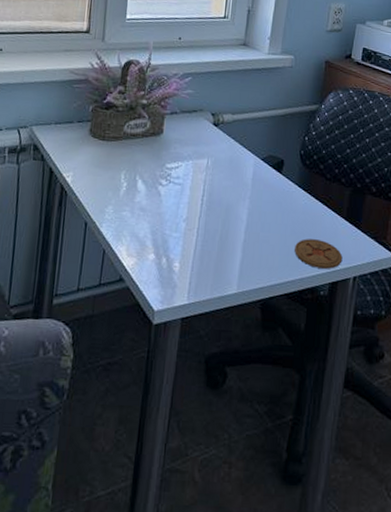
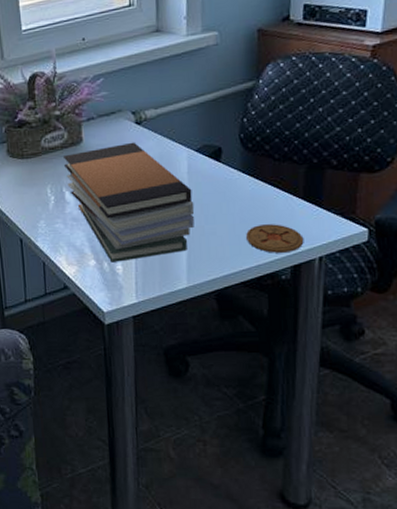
book stack: none [141,141,254,259] -> present [64,142,195,263]

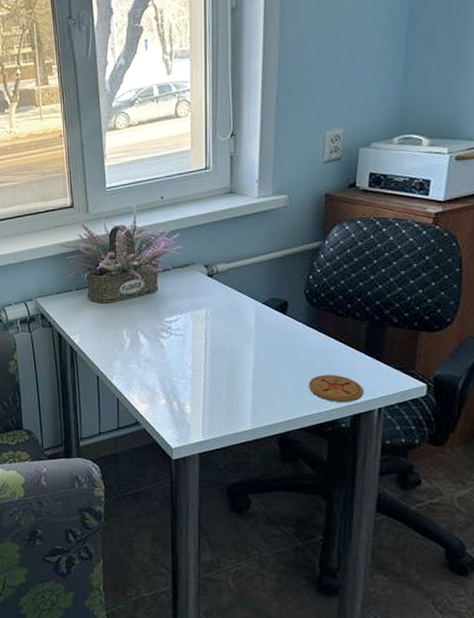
book stack: present [64,142,195,263] -> none [140,292,260,403]

